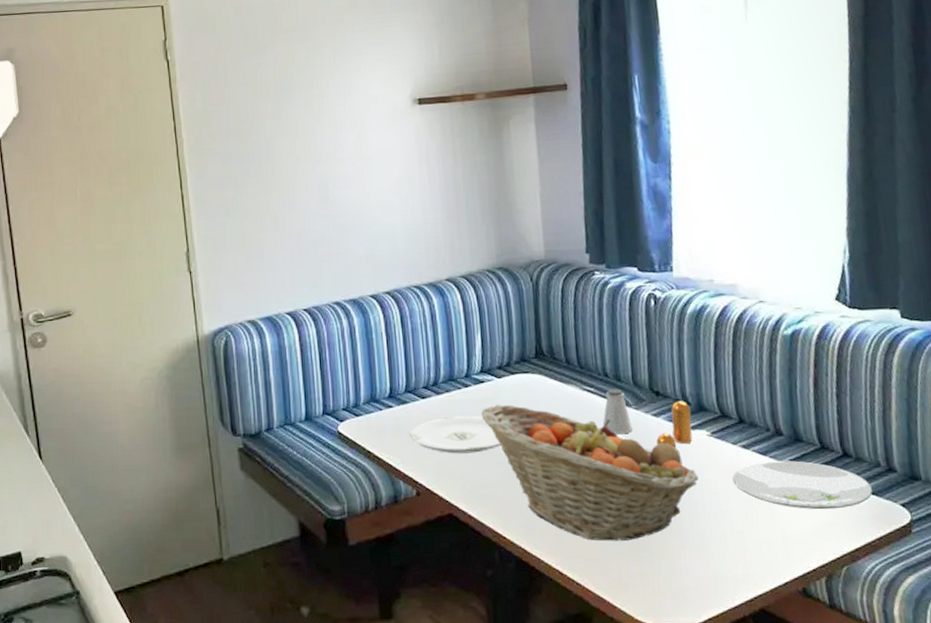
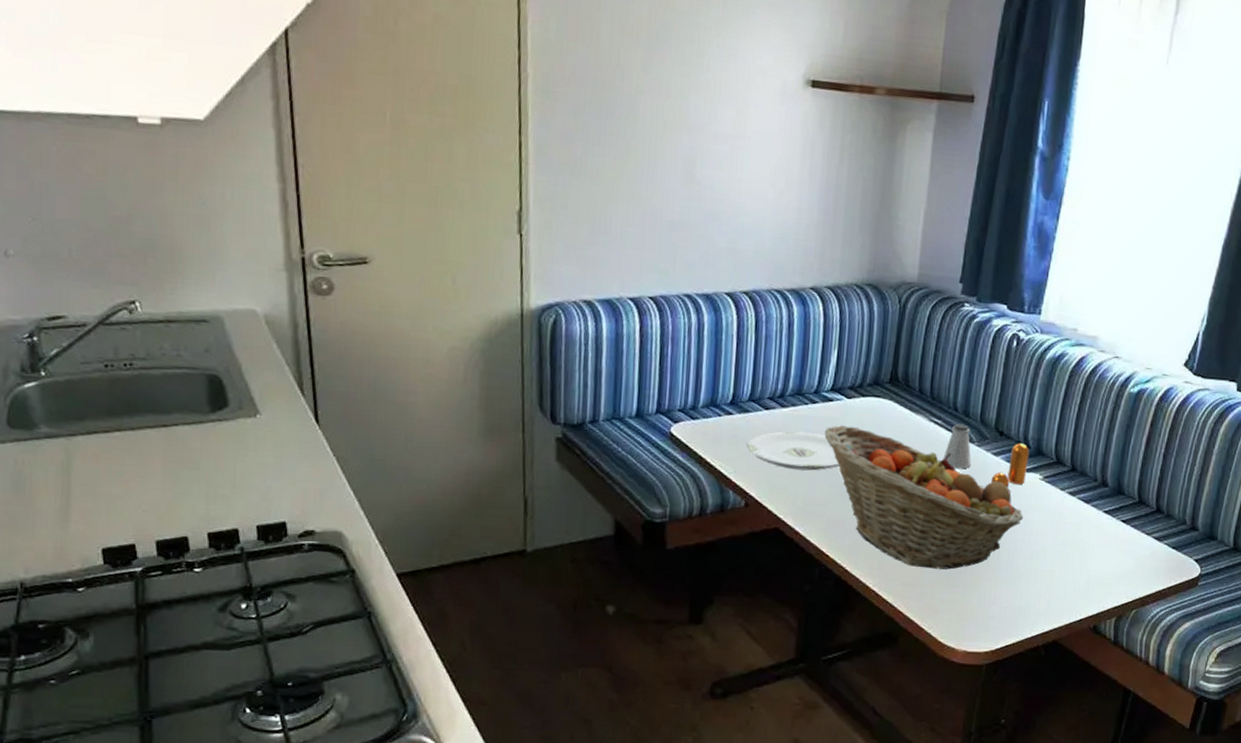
plate: present [732,460,874,510] -> none [1053,509,1175,559]

